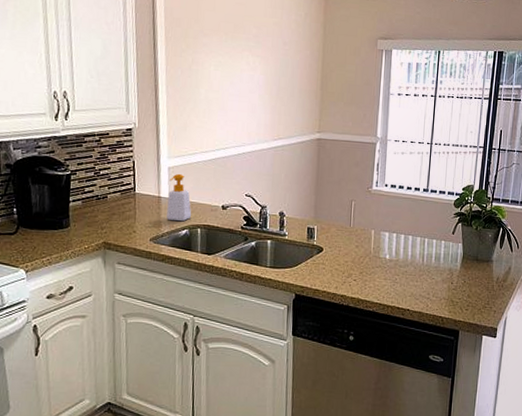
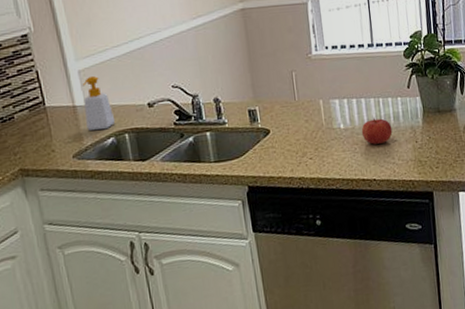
fruit: none [404,255,432,279] -> present [361,118,393,145]

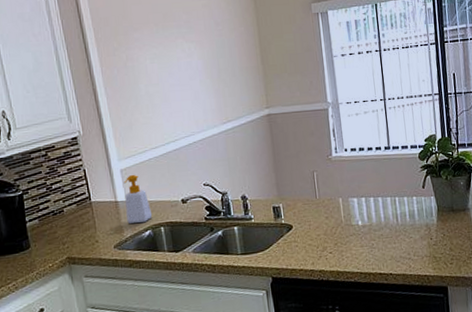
fruit: present [361,118,393,145] -> none [378,216,408,241]

